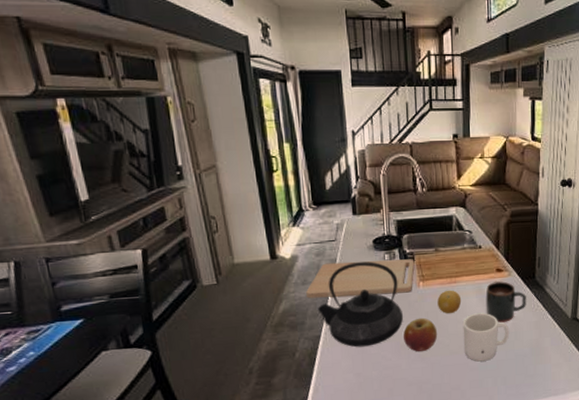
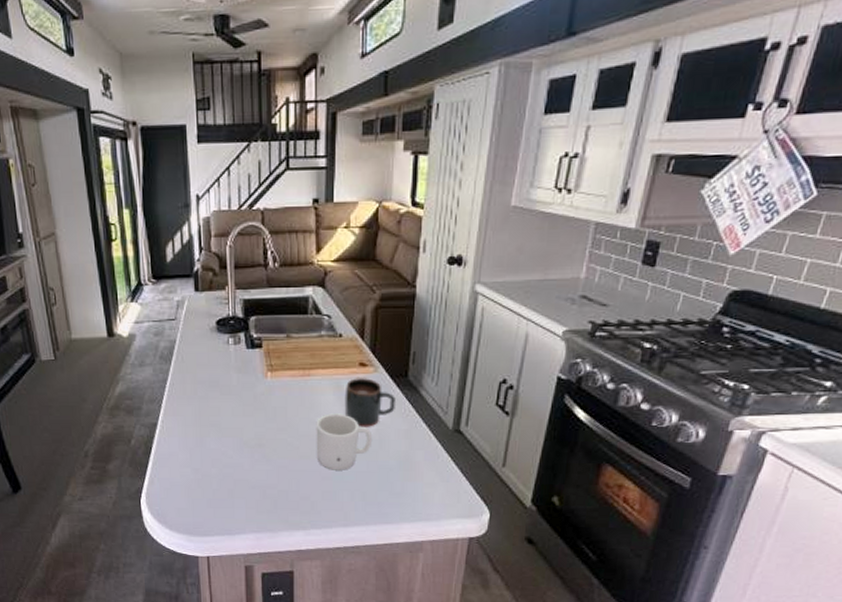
cutting board: present [306,259,415,299] -> none [143,344,262,383]
teapot: present [318,261,403,348] -> none [155,345,247,440]
fruit: present [403,317,438,352] -> none [246,413,286,453]
fruit: present [437,290,462,313] -> none [287,383,316,411]

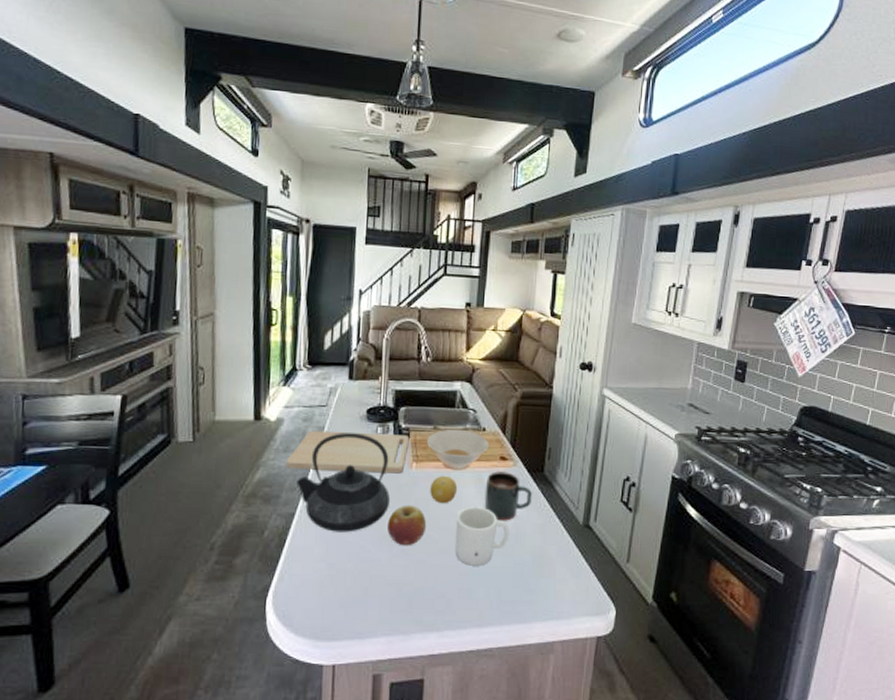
cutting board: none [143,344,262,383] -> present [286,430,410,474]
teapot: none [155,345,247,440] -> present [297,433,390,532]
fruit: none [246,413,286,453] -> present [386,505,427,546]
bowl: none [281,336,346,378] -> present [427,429,489,470]
fruit: none [287,383,316,411] -> present [430,475,458,503]

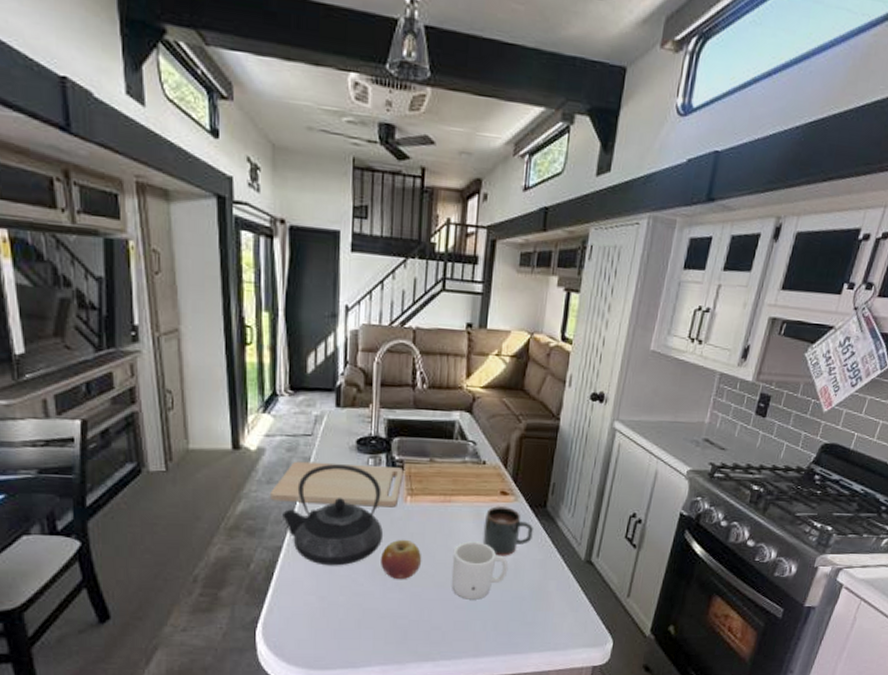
bowl: present [427,429,489,470] -> none [423,461,489,505]
fruit: present [430,475,458,503] -> none [425,509,455,538]

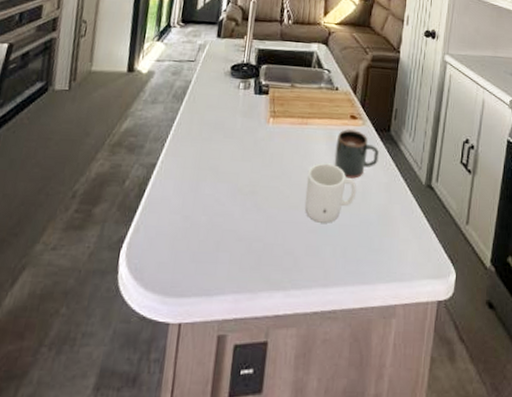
cutting board: present [270,461,404,508] -> none [152,83,269,128]
teapot: present [282,464,383,566] -> none [160,87,248,185]
fruit: present [380,539,422,580] -> none [241,159,280,201]

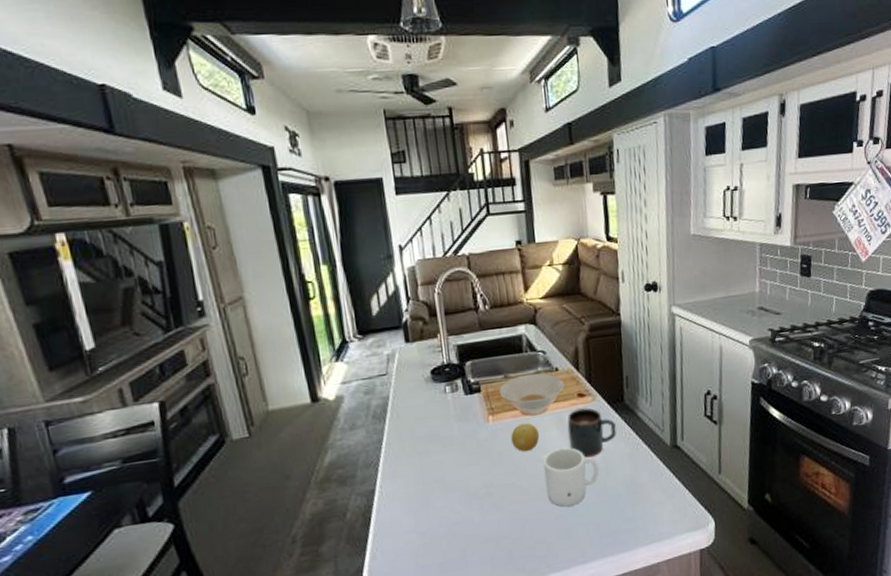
bowl: none [284,87,341,127] -> present [500,373,564,417]
fruit: none [284,131,310,159] -> present [511,423,540,452]

